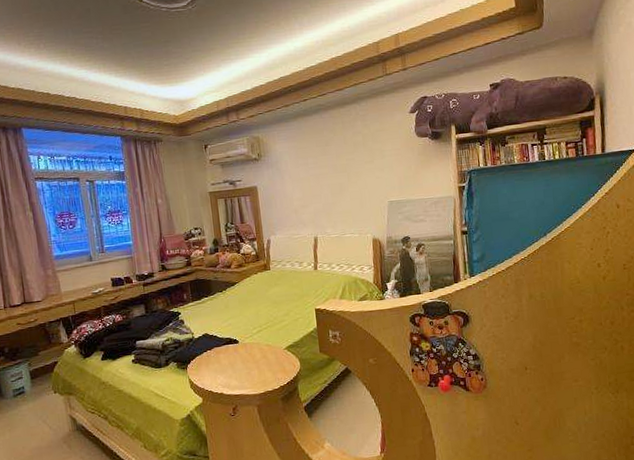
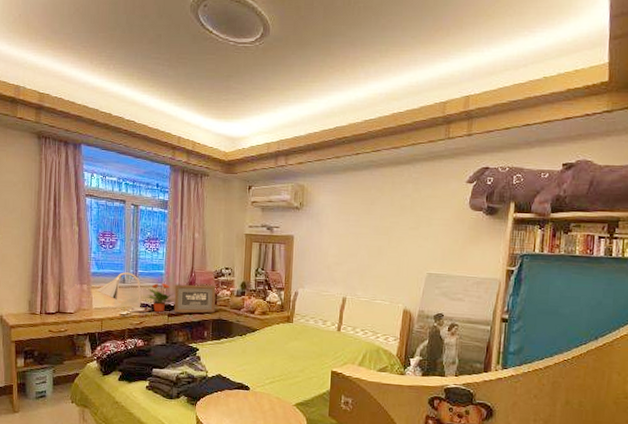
table lamp: none [63,249,127,289] -> present [96,272,153,313]
potted plant: none [117,254,146,285] -> present [146,283,173,313]
picture frame: none [145,247,191,281] -> present [174,284,216,313]

